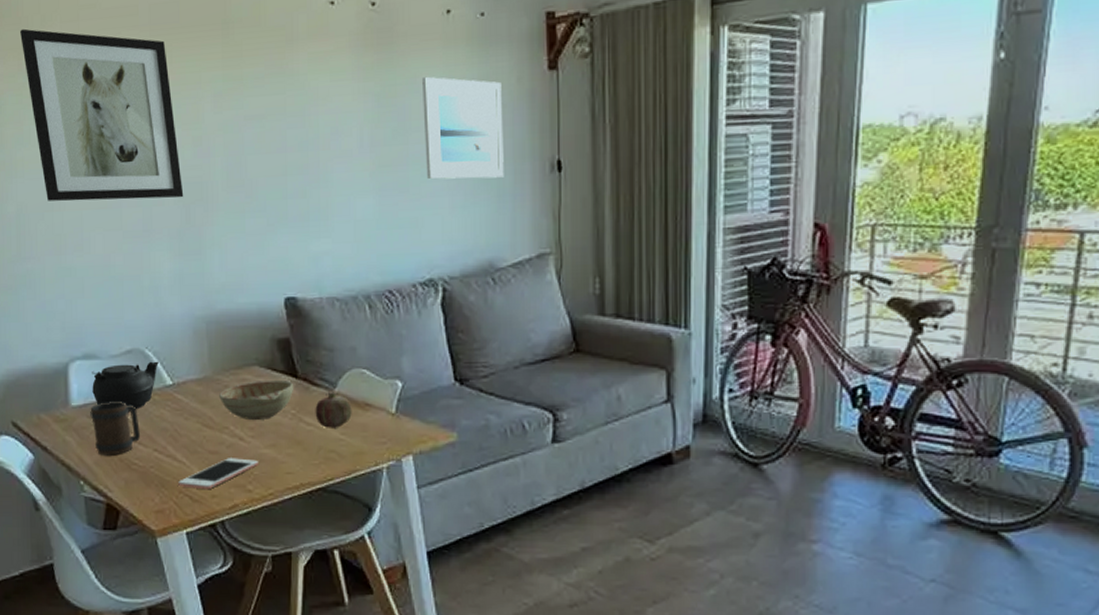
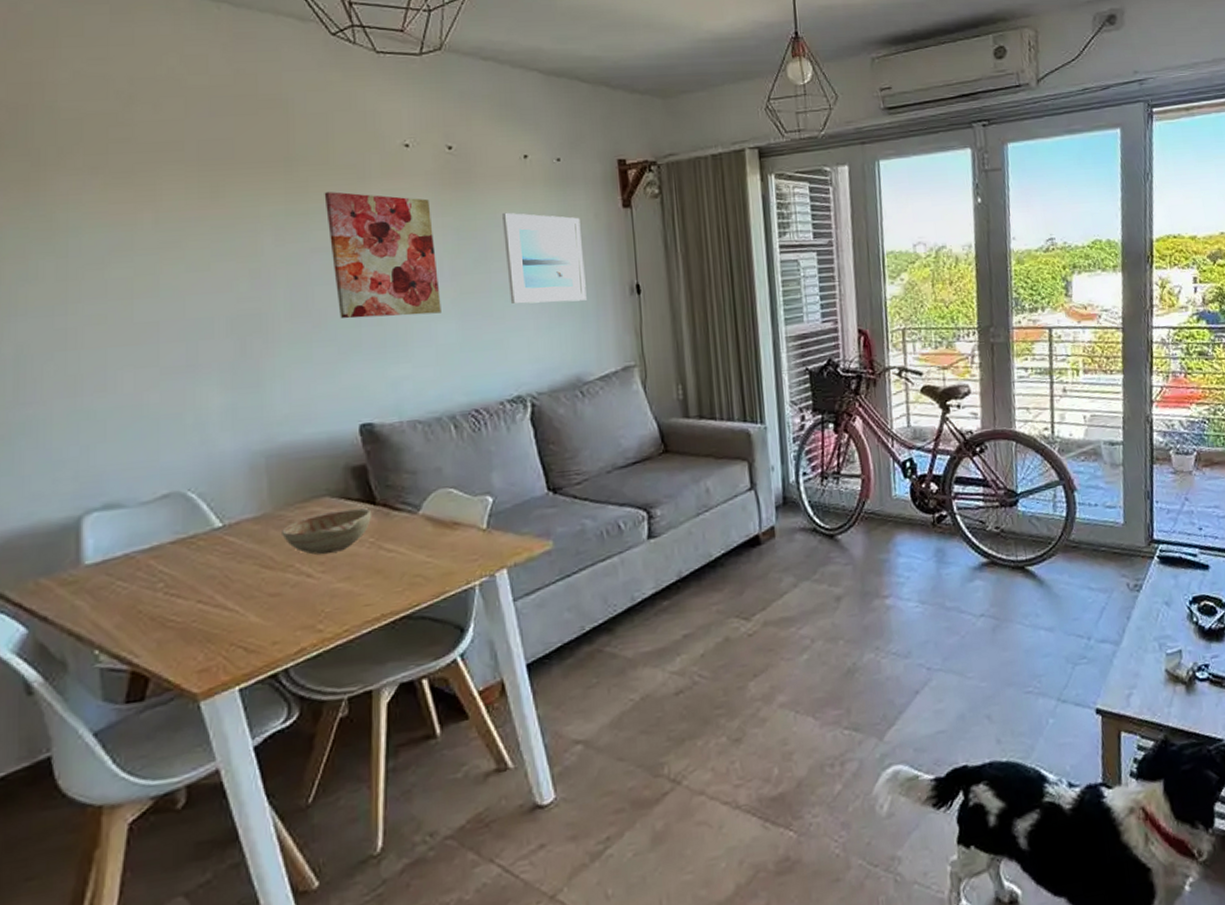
wall art: present [20,28,184,201] -> none [29,160,238,340]
mug: present [90,402,140,456] -> none [111,552,178,617]
teapot: present [92,361,159,409] -> none [114,503,205,559]
cell phone: present [178,458,258,490] -> none [229,596,330,639]
wall art: none [256,55,360,190] -> present [324,192,441,319]
fruit: present [315,392,352,428] -> none [397,514,439,553]

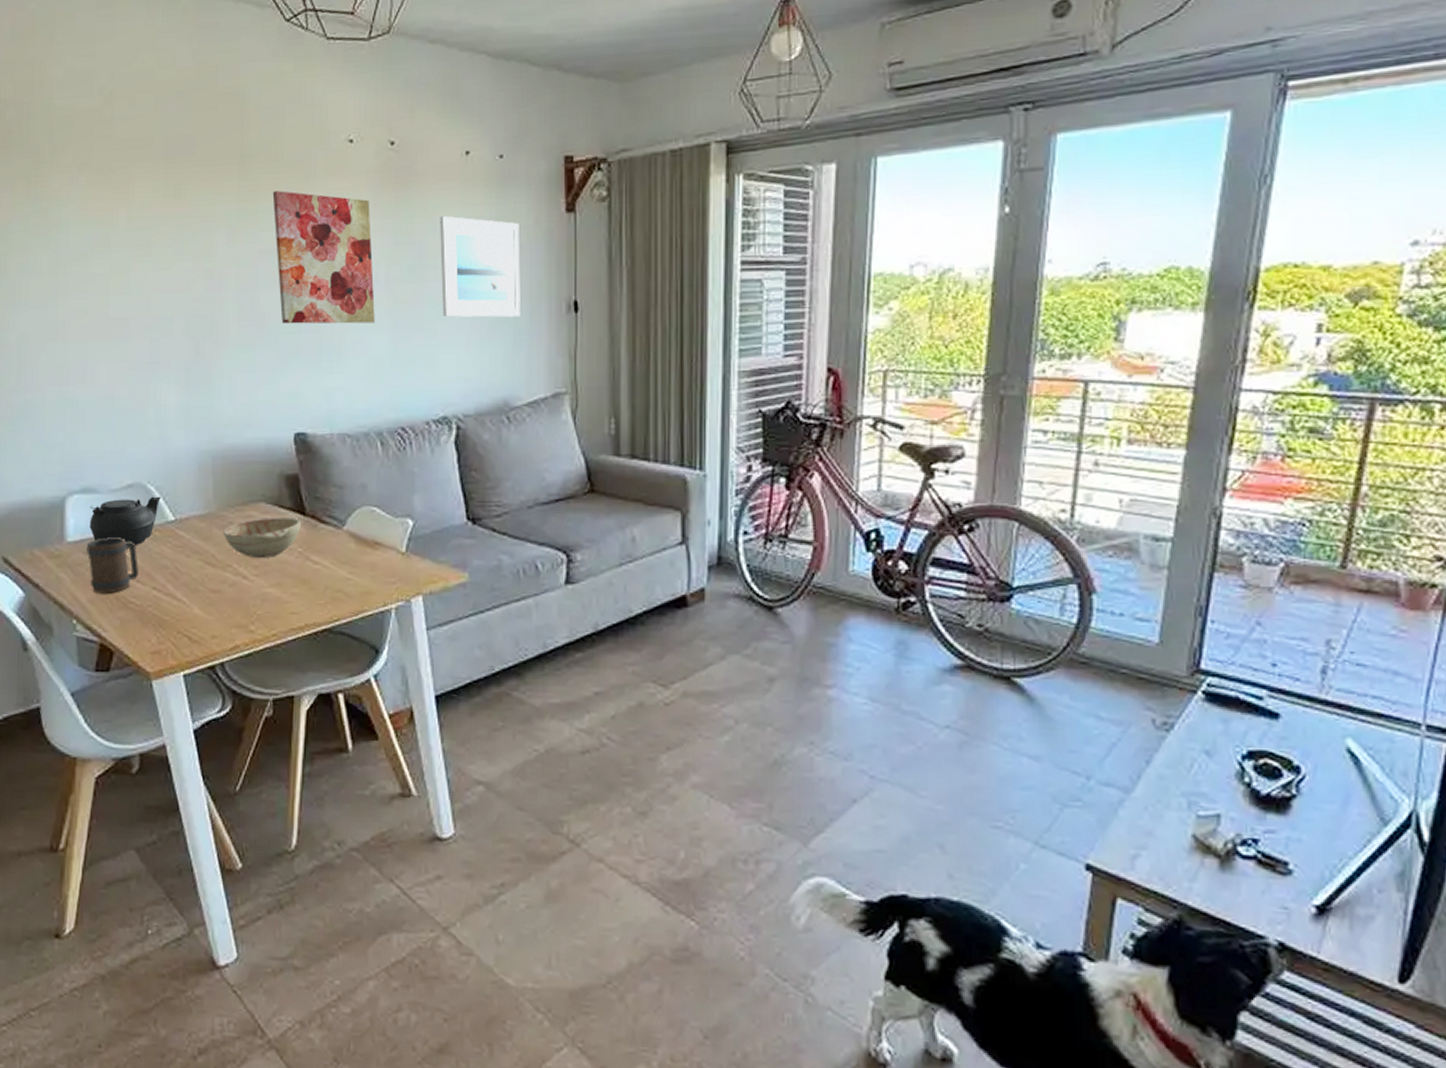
mug: none [111,552,178,617] -> present [86,538,138,594]
teapot: none [114,503,205,559] -> present [90,496,161,545]

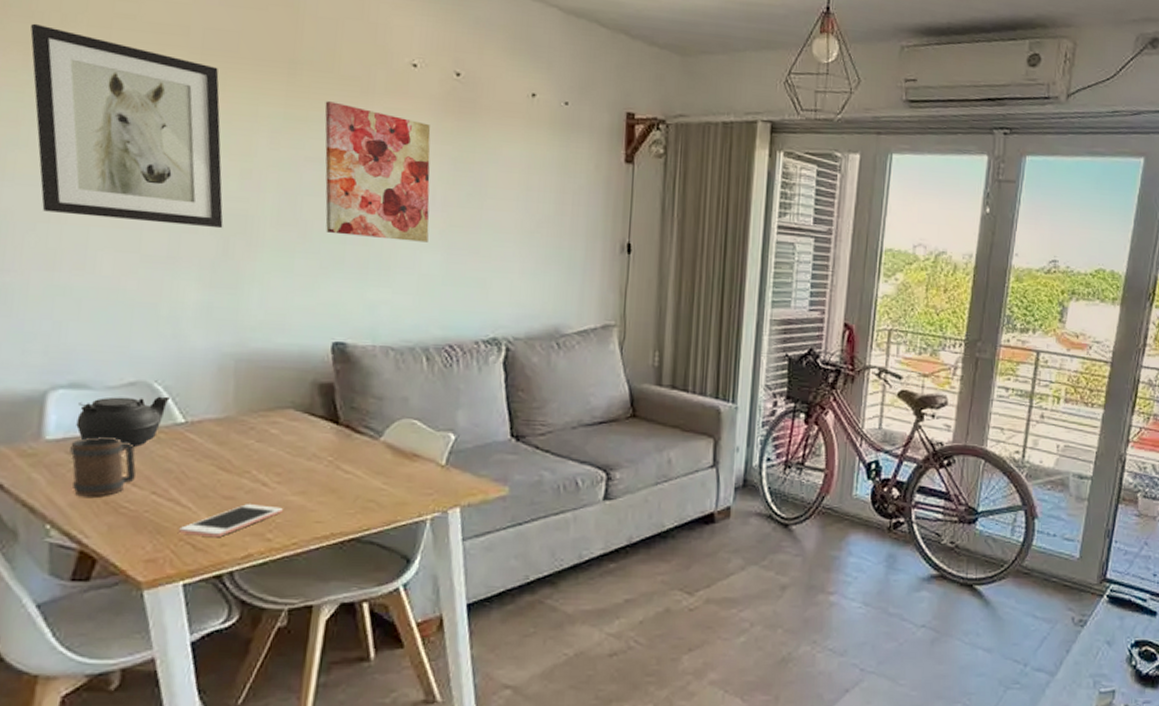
wall art: none [30,157,193,332] -> present [30,23,223,229]
cell phone: none [177,597,262,630] -> present [179,504,283,538]
decorative bowl: present [223,518,302,559] -> none [242,424,334,466]
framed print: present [440,215,521,318] -> none [498,149,580,252]

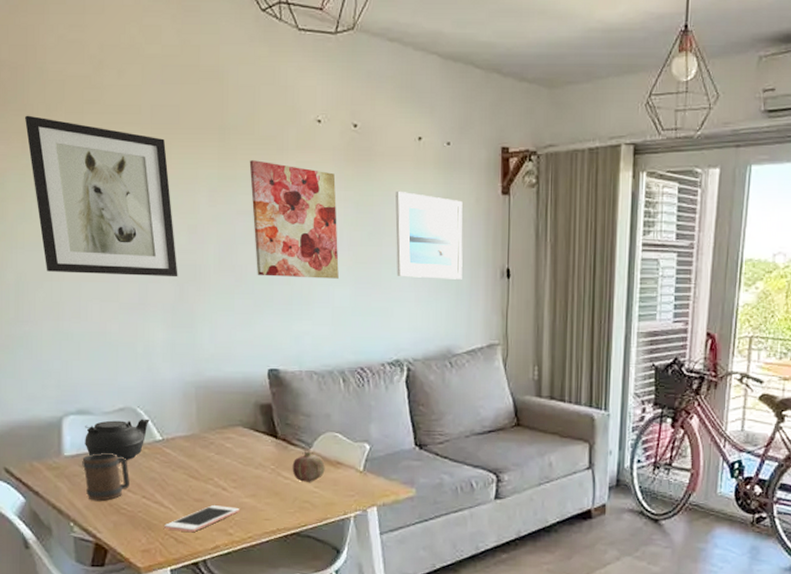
fruit: none [355,440,398,478] -> present [292,451,325,482]
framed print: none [498,149,580,252] -> present [395,191,463,280]

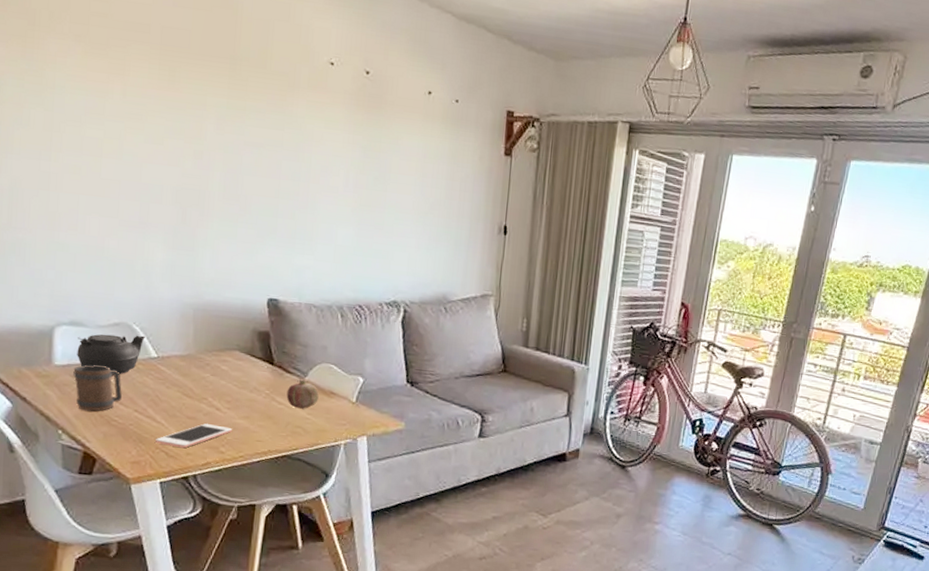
wall art: present [25,115,178,277] -> none [26,19,182,201]
wall art: present [249,160,339,279] -> none [259,93,345,219]
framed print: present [395,191,463,280] -> none [399,140,467,231]

